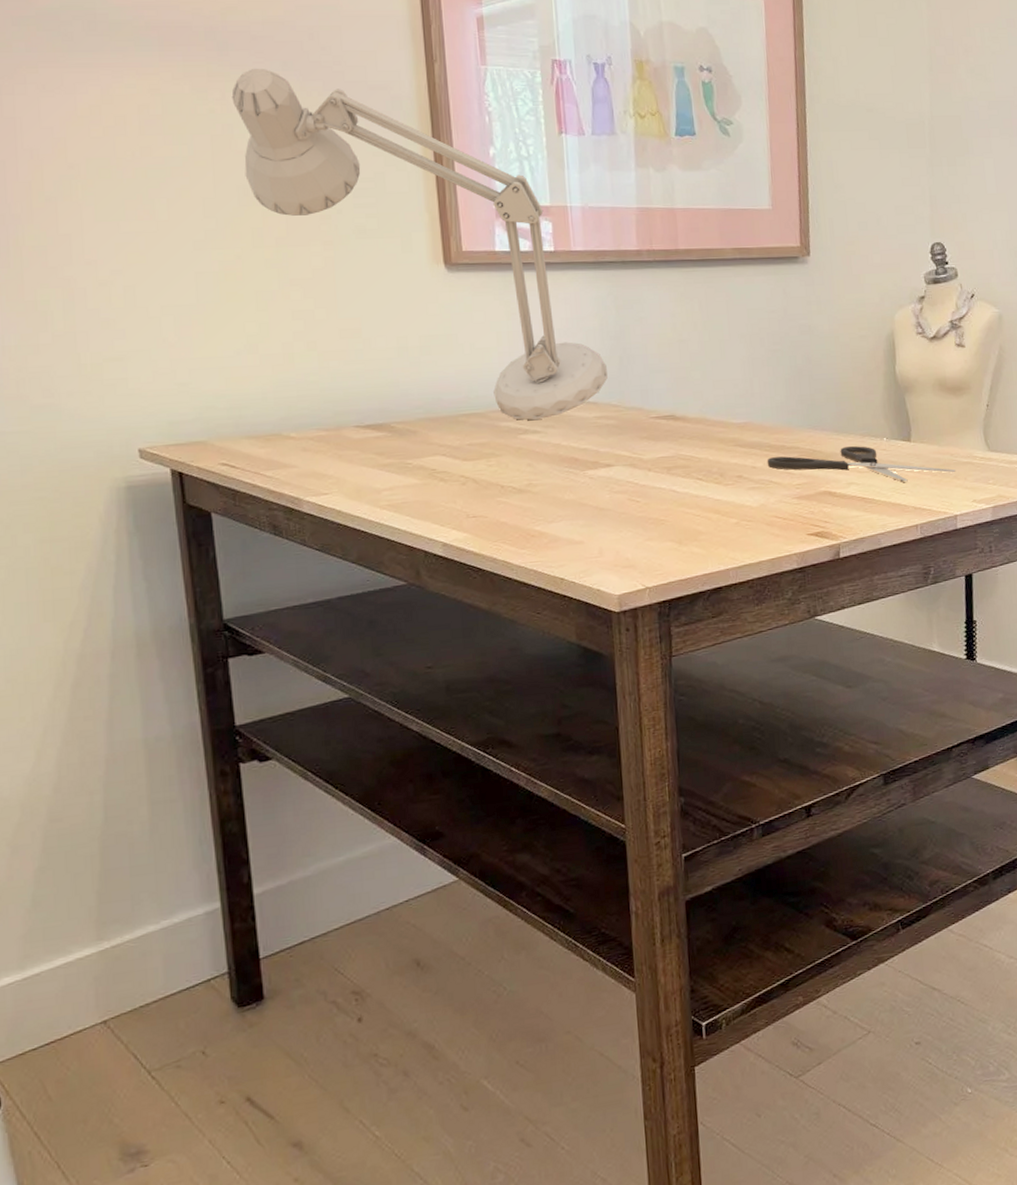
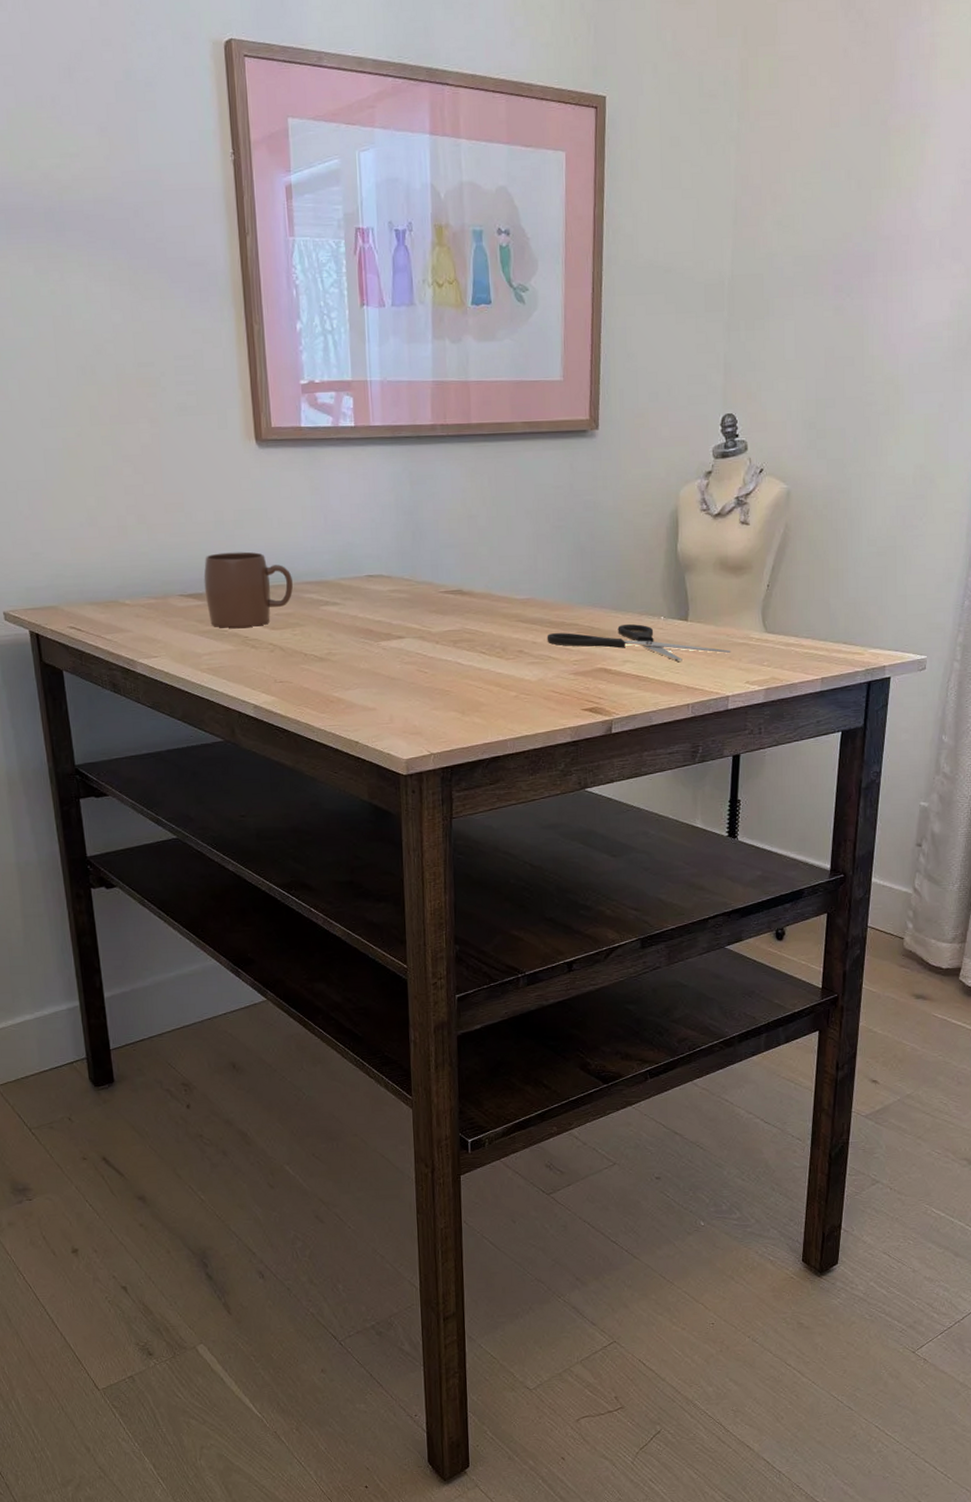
desk lamp: present [231,68,608,421] -> none [69,247,401,593]
mug: none [384,379,487,461] -> present [203,551,293,628]

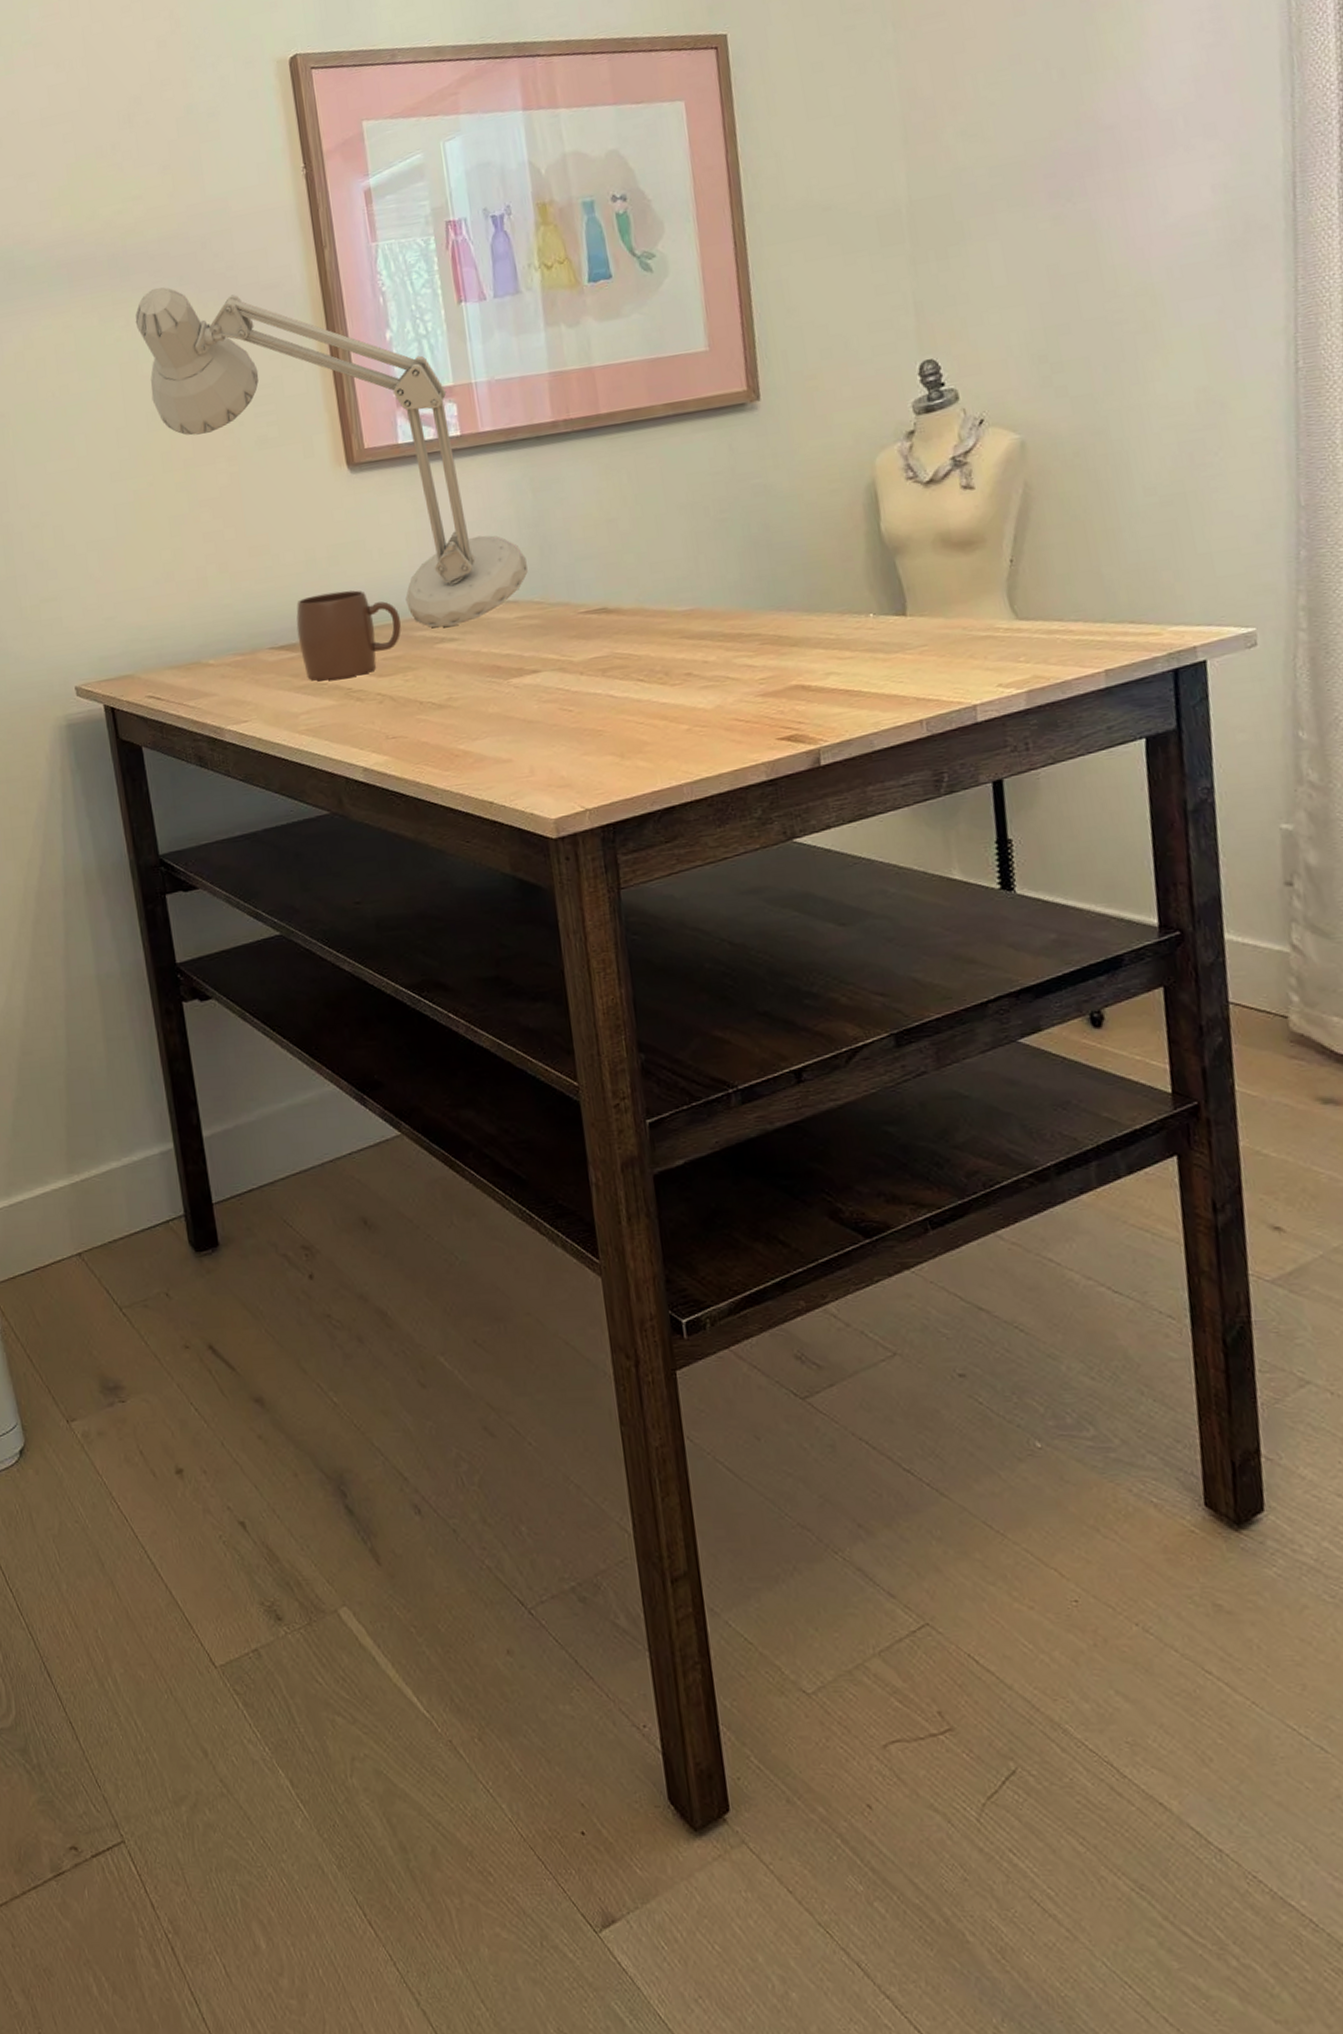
desk lamp: none [69,247,401,593] -> present [135,287,528,628]
scissors: present [547,624,732,661] -> none [721,626,972,668]

